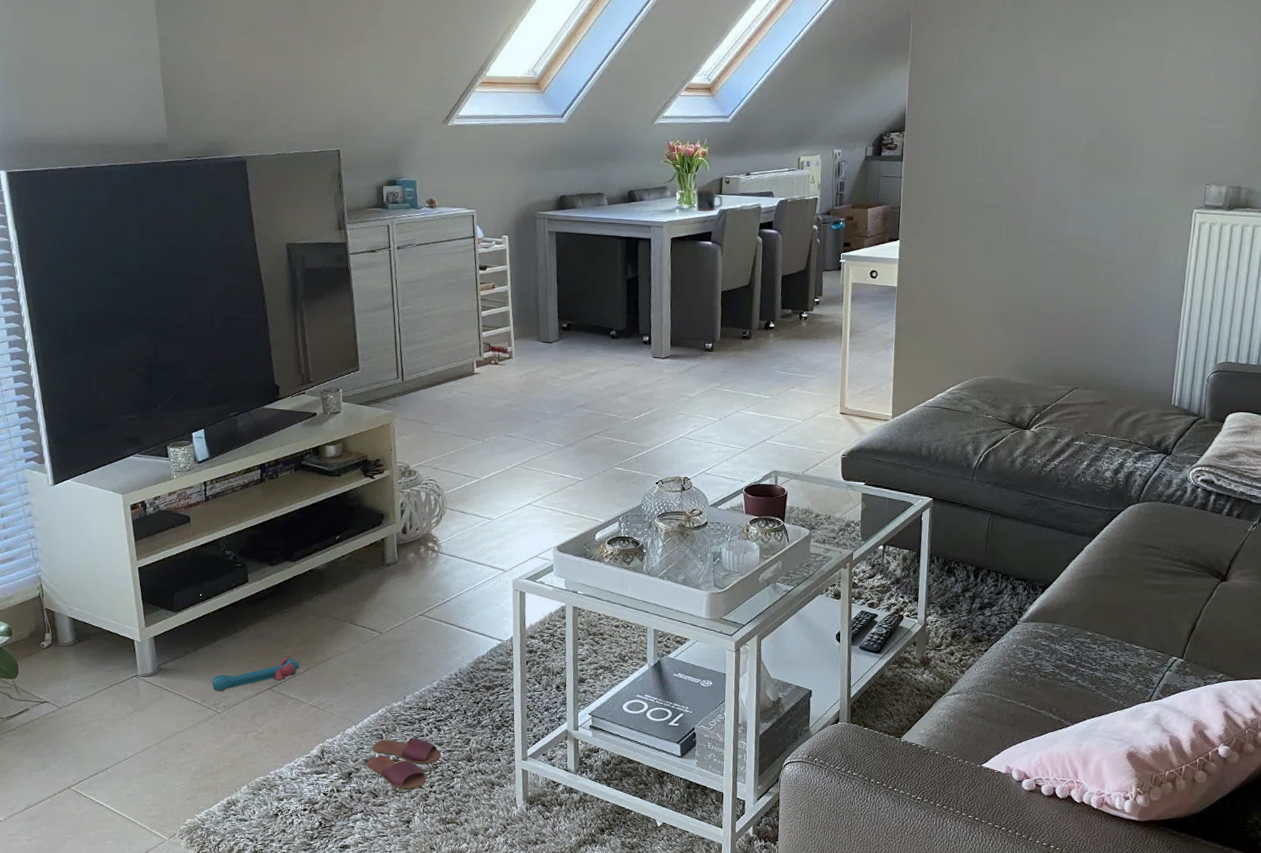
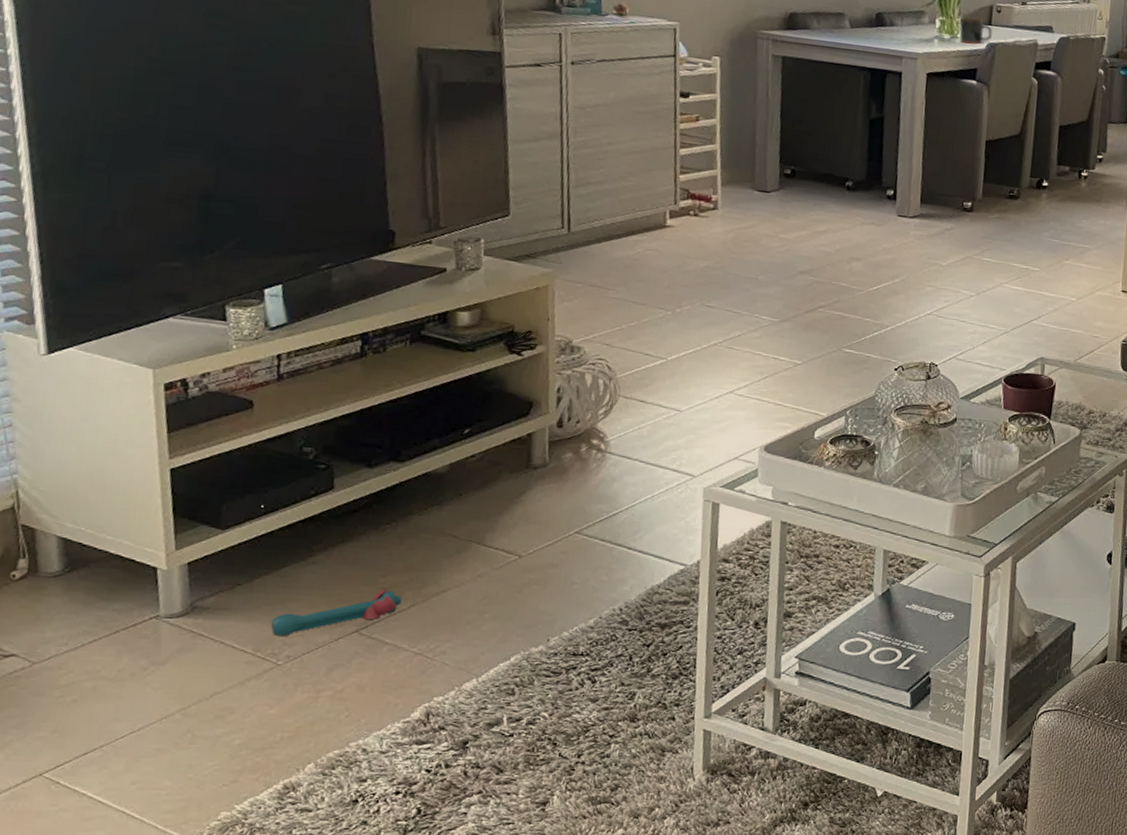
slippers: present [366,738,441,789] -> none [489,693,595,761]

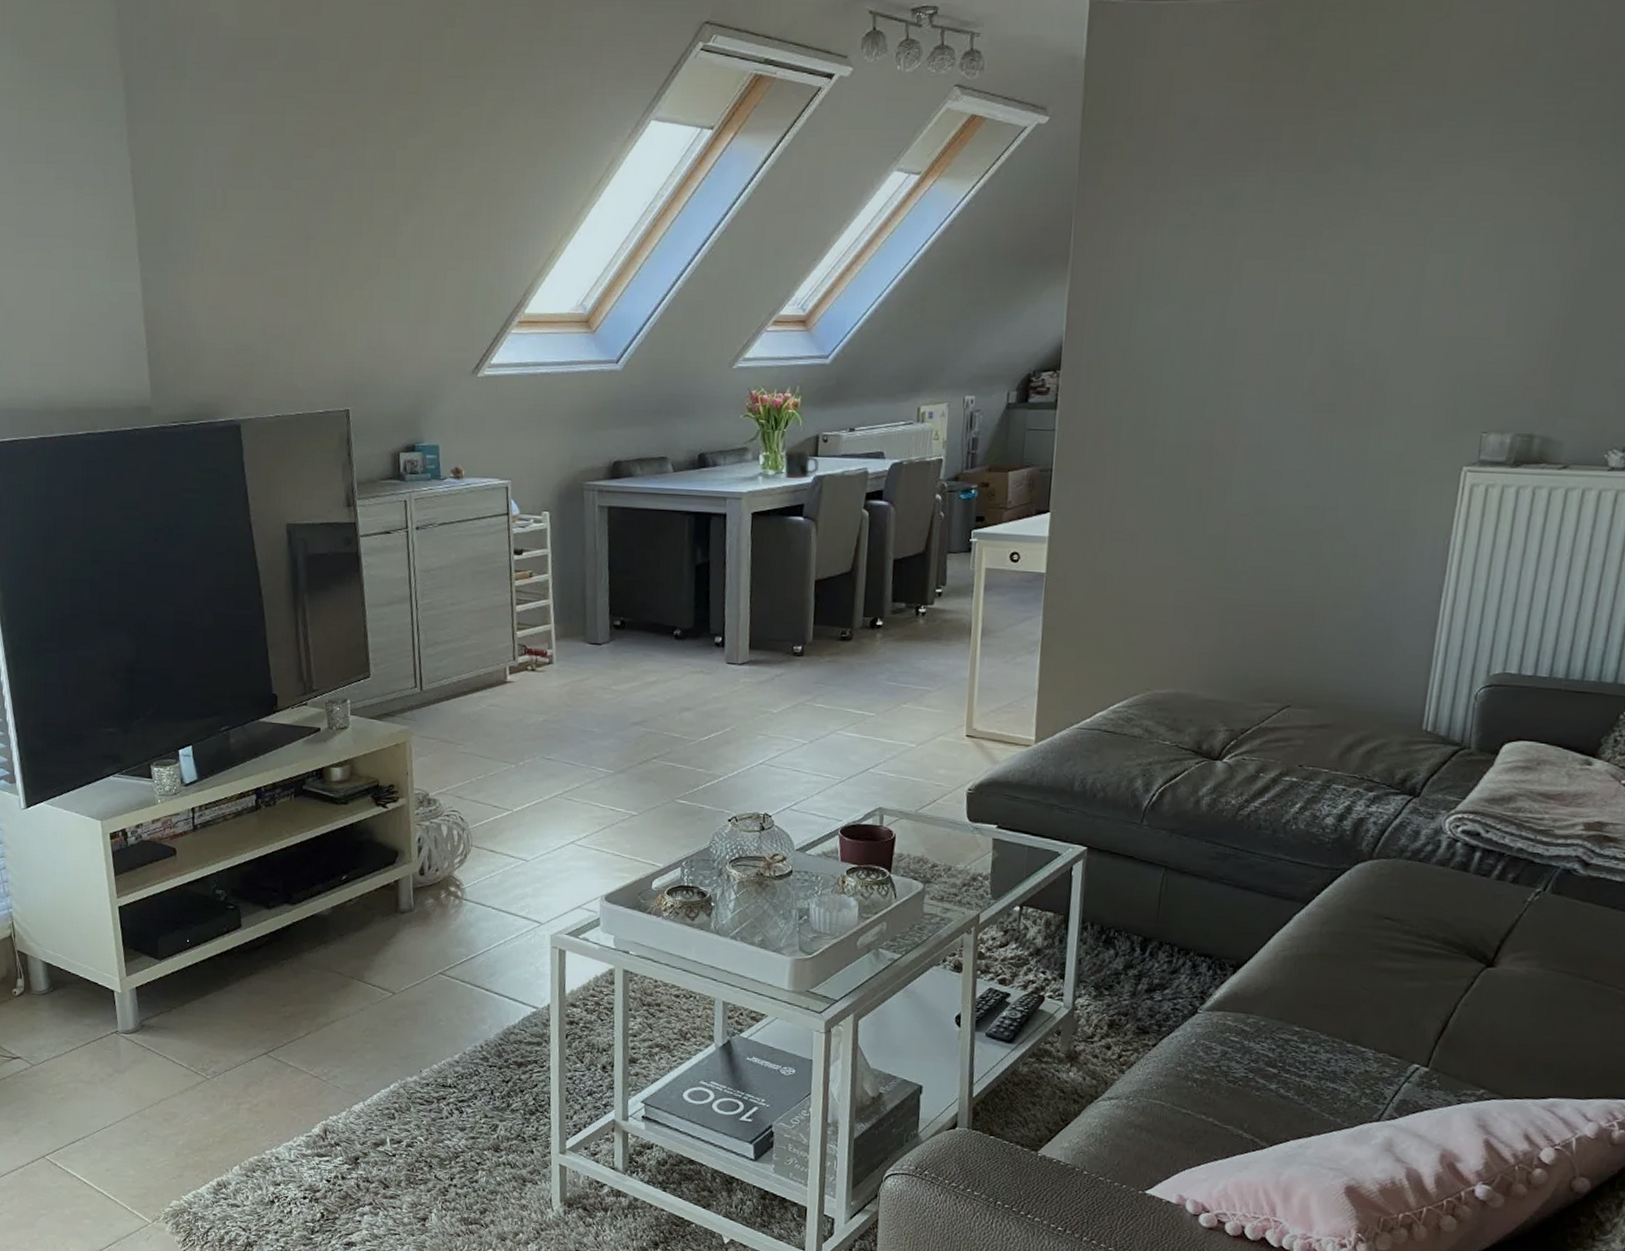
dog toy: present [270,589,403,637] -> none [200,1017,300,1055]

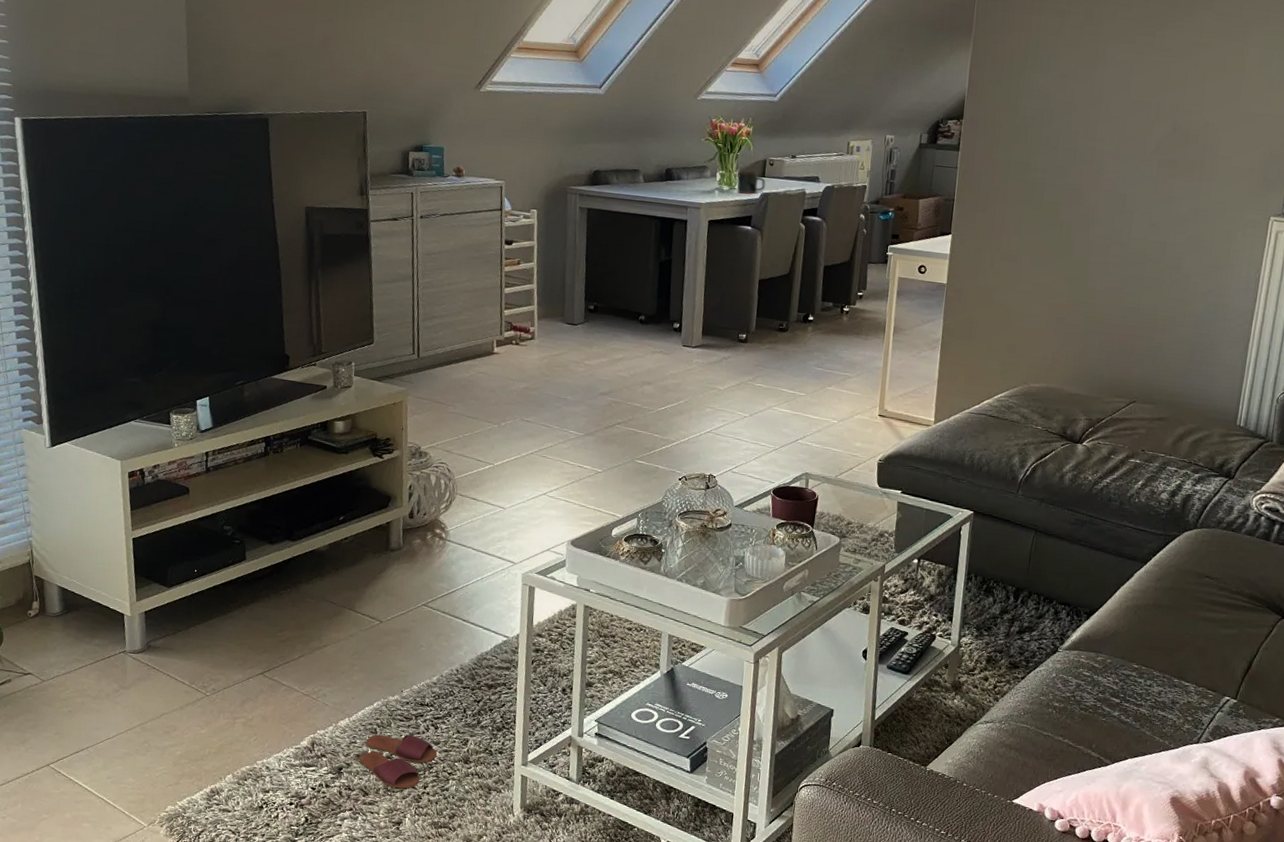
slippers: none [376,1120,464,1181] -> present [358,734,437,789]

